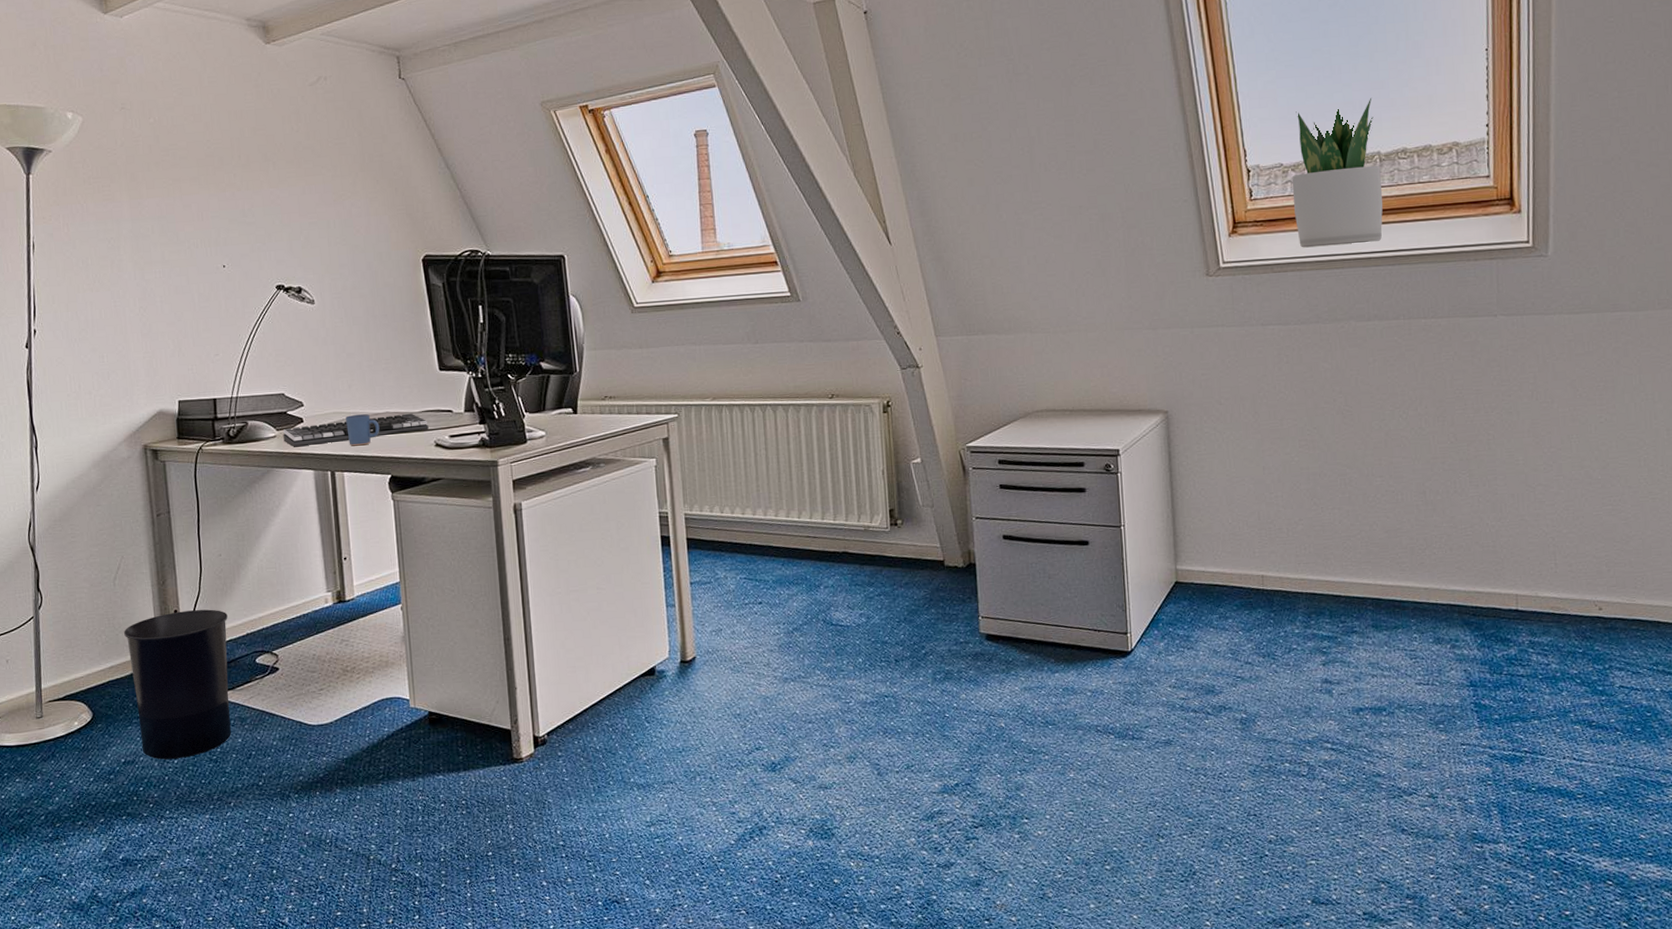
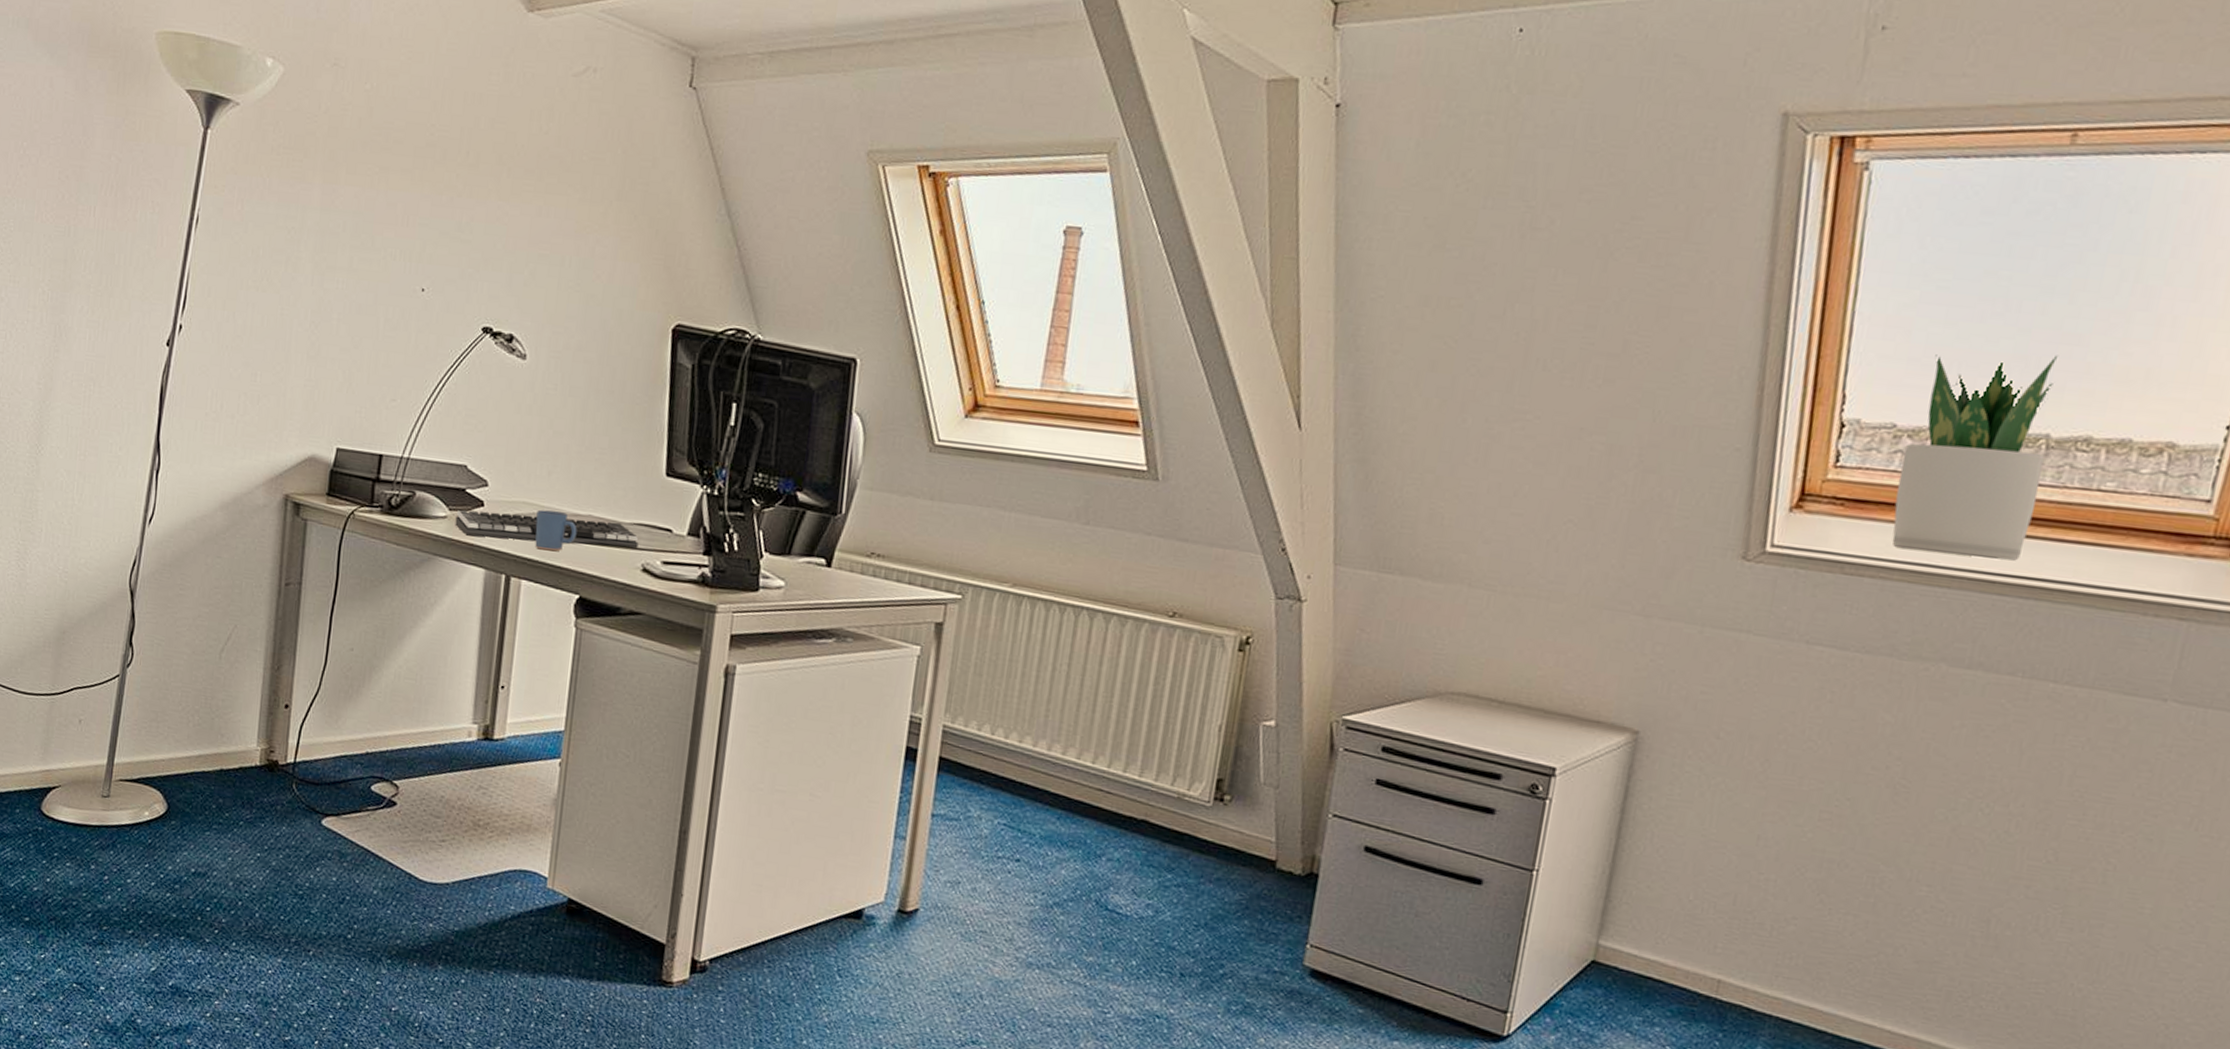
waste bin: present [124,609,231,760] -> none [217,706,348,885]

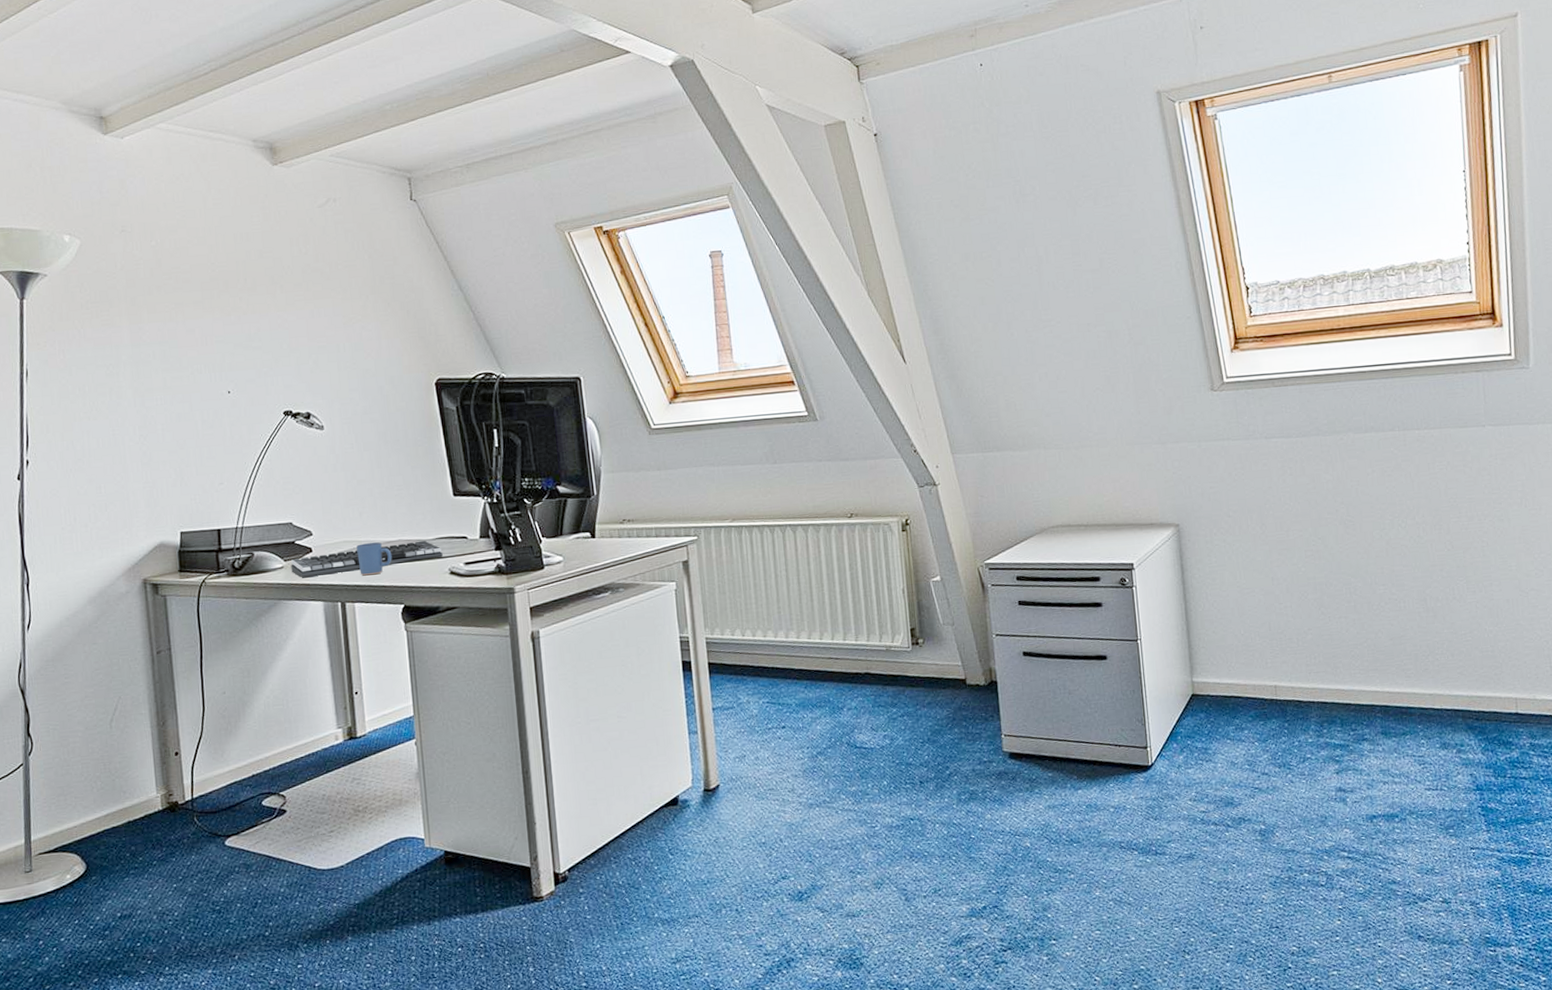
planter: present [1892,354,2059,561] -> none [1288,217,1375,363]

